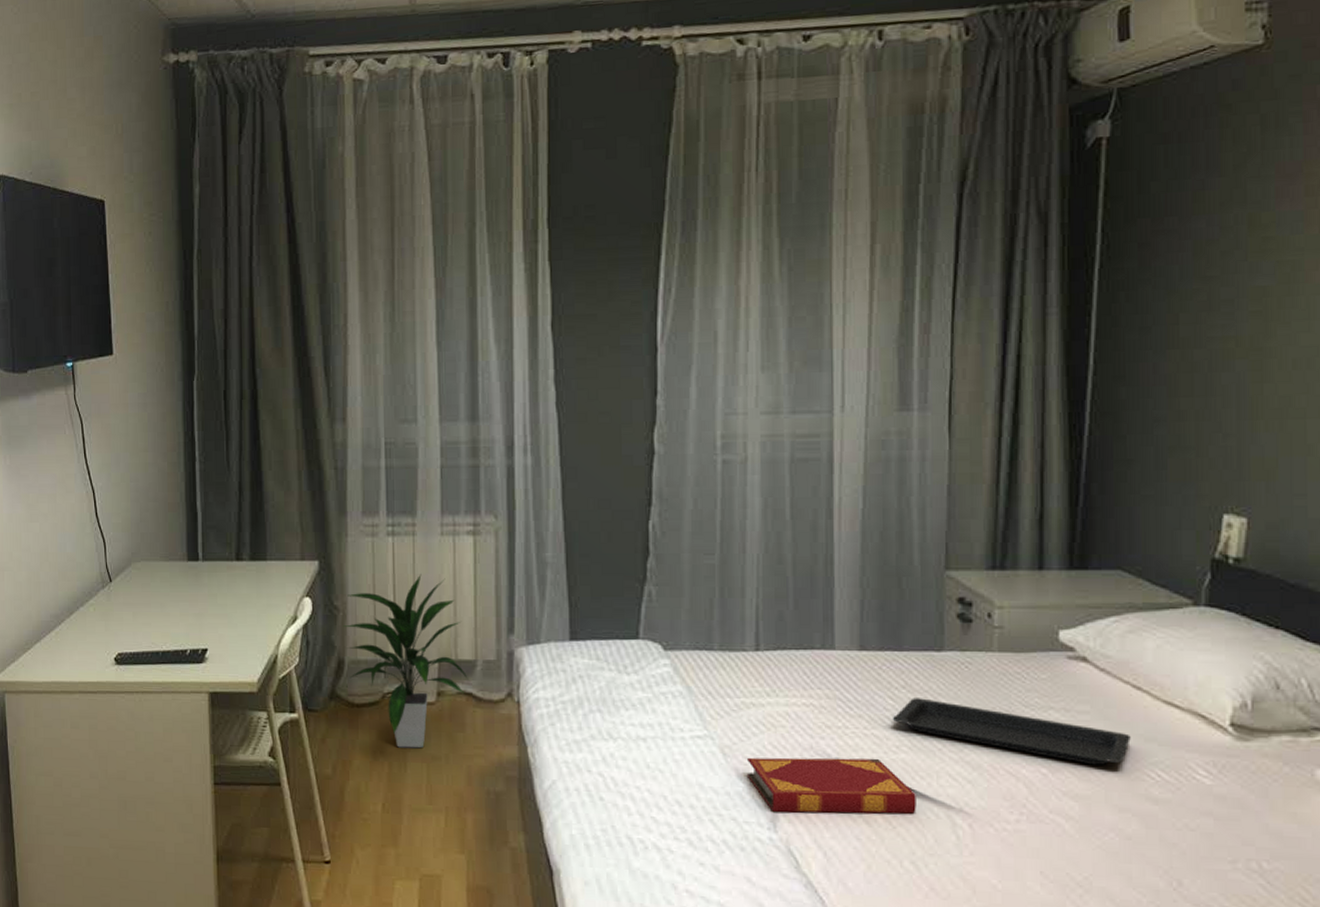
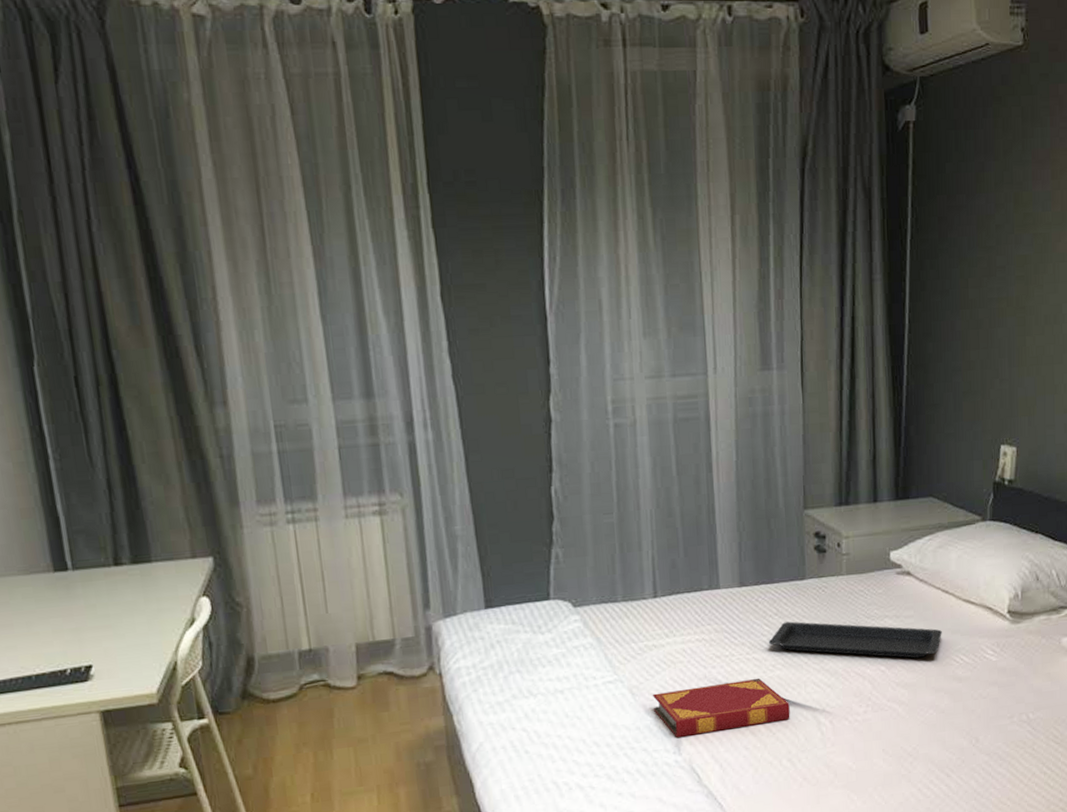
indoor plant: present [343,574,468,749] -> none [248,560,388,737]

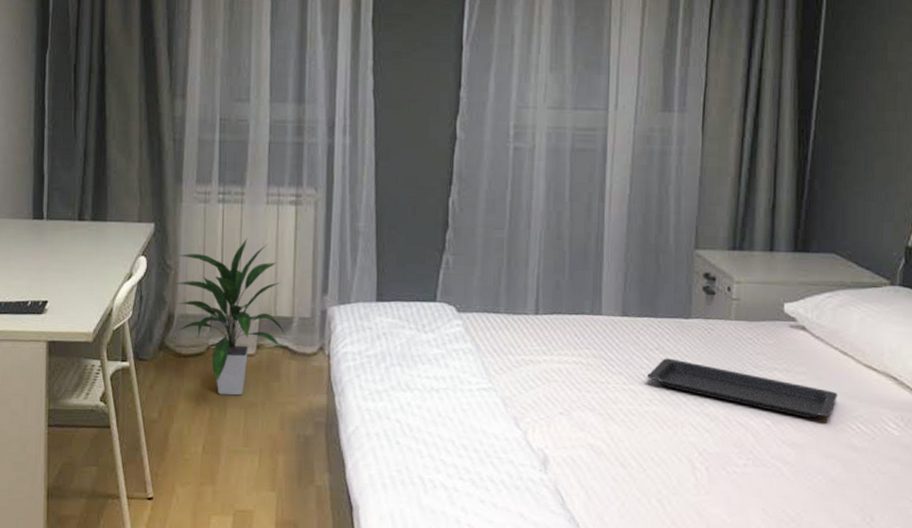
indoor plant: none [248,560,388,737] -> present [174,238,285,396]
hardback book: present [652,677,790,737] -> none [523,408,664,458]

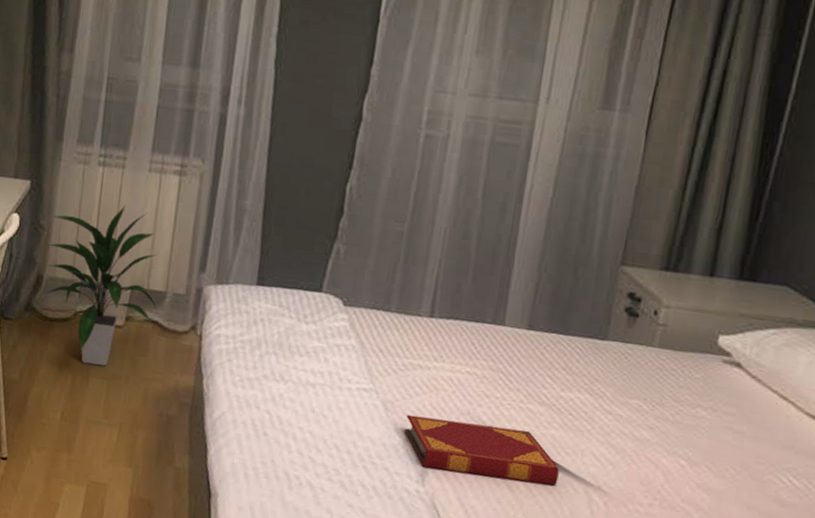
hardback book: none [523,408,664,458] -> present [404,414,560,486]
serving tray: present [646,358,838,419] -> none [548,379,770,466]

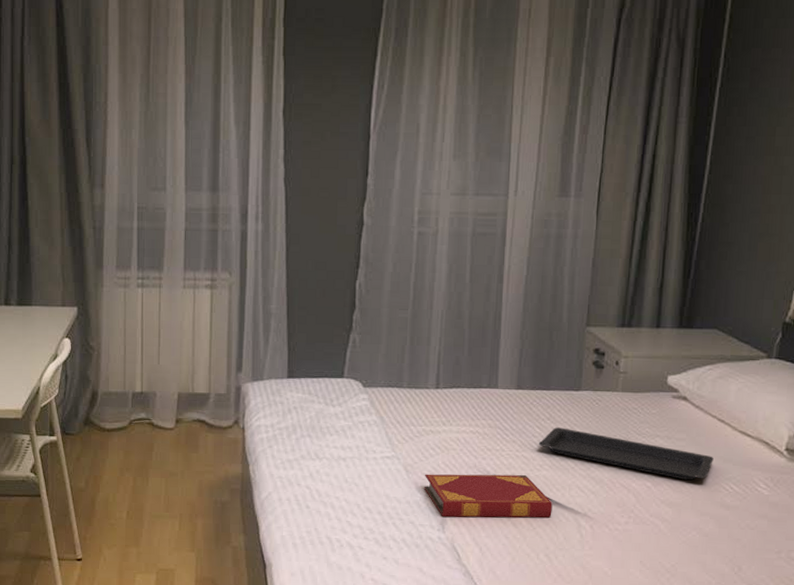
indoor plant: present [46,205,157,367] -> none [97,320,202,466]
serving tray: none [548,379,770,466] -> present [538,427,714,481]

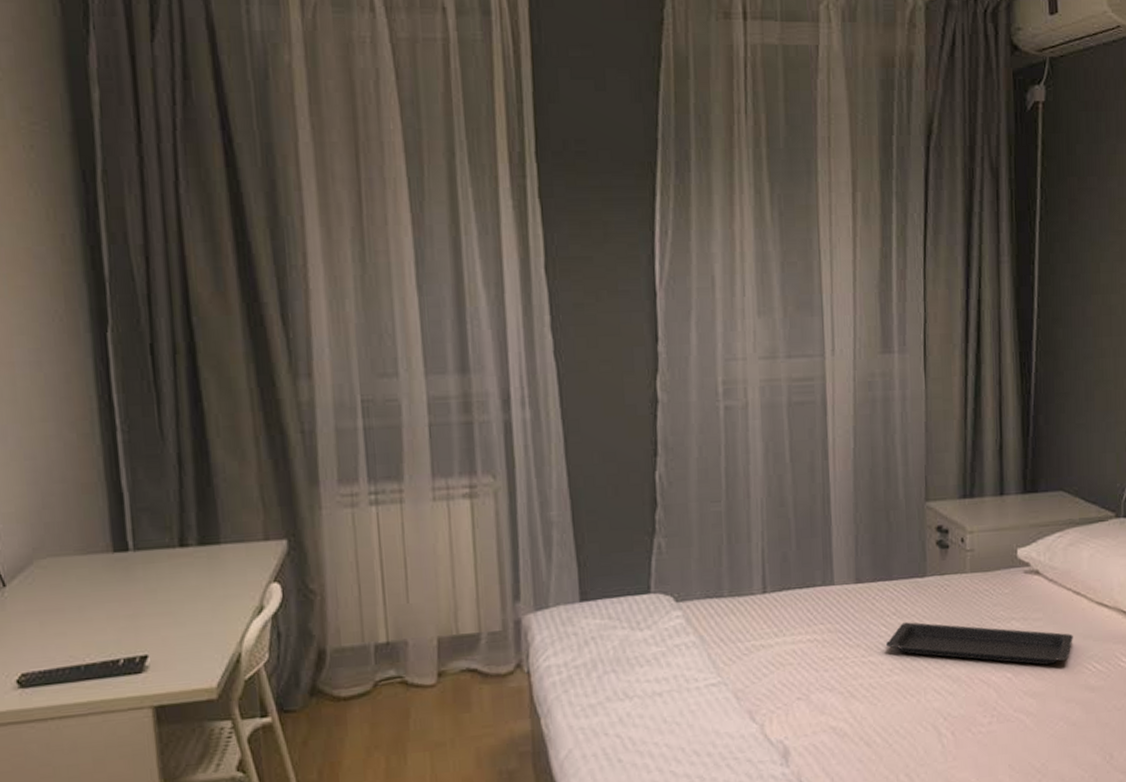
hardback book: present [423,474,553,518] -> none [758,683,909,747]

